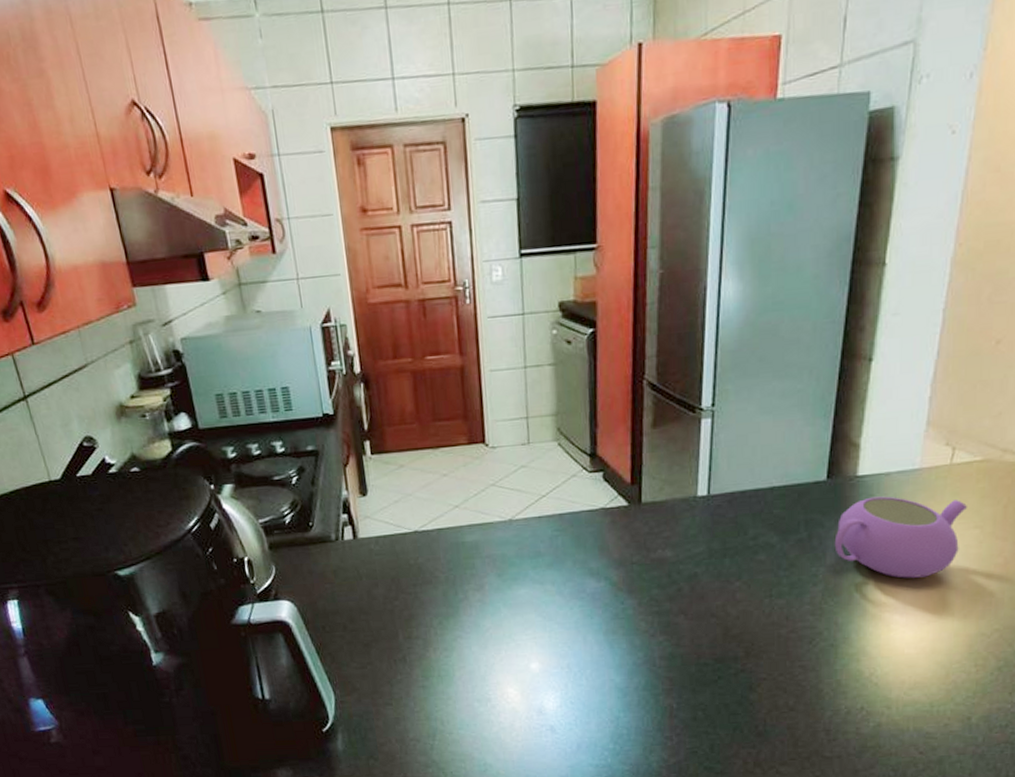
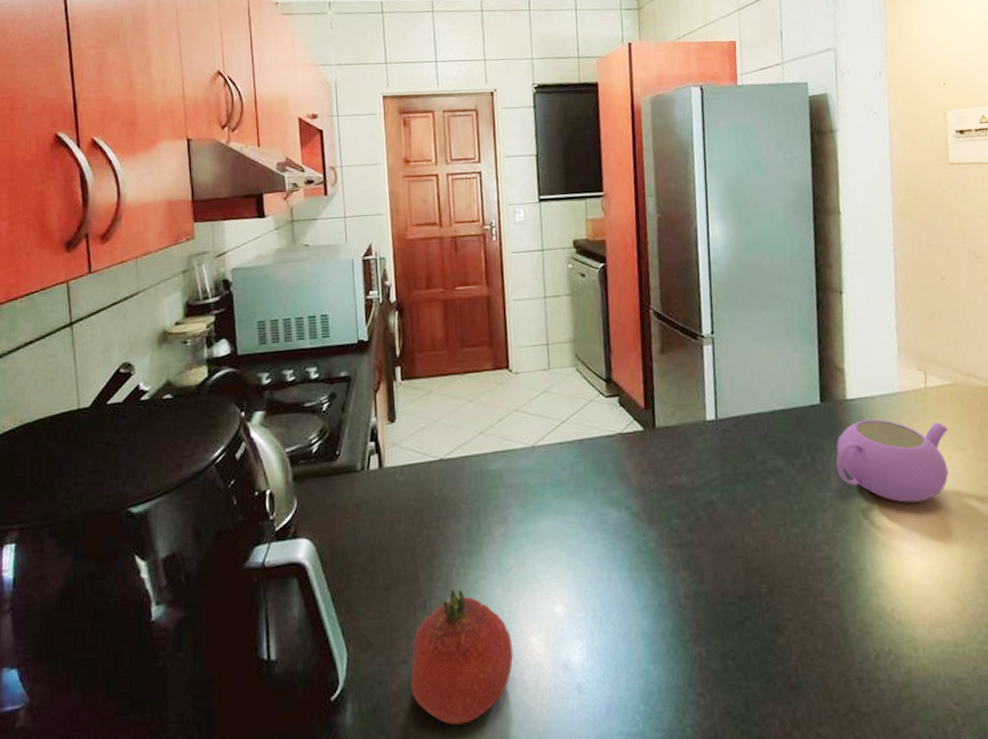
fruit: none [394,646,490,754] -> present [410,589,514,725]

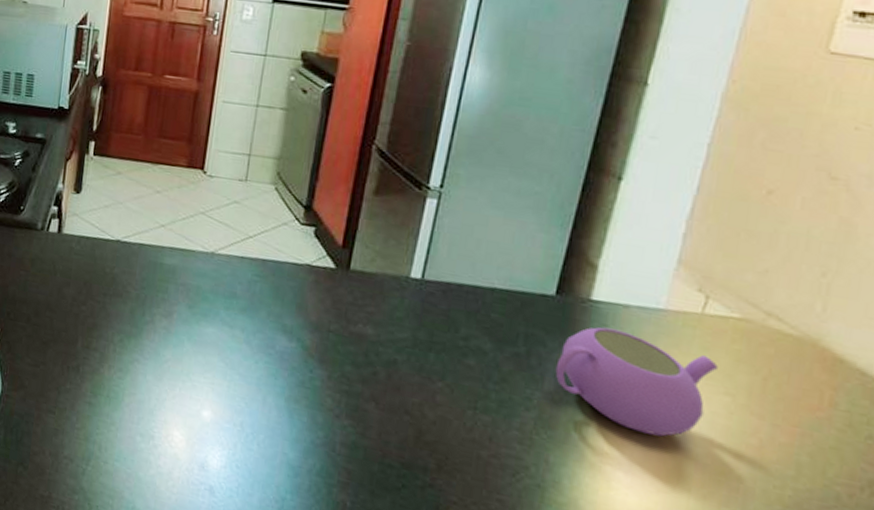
fruit: present [410,589,514,725] -> none [53,362,155,483]

